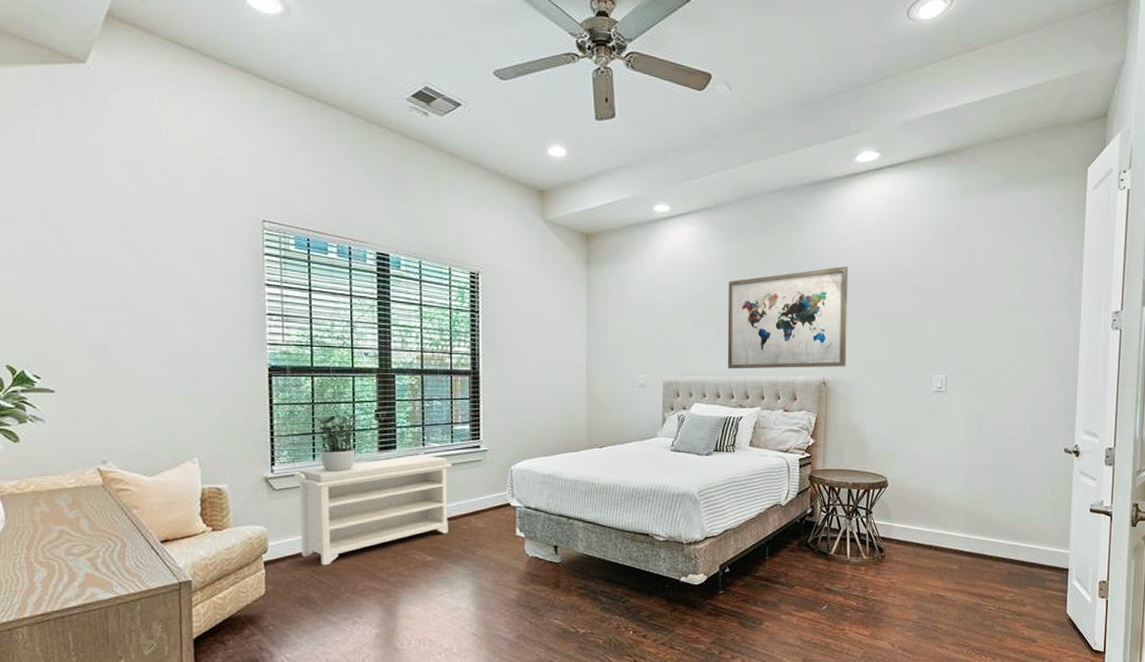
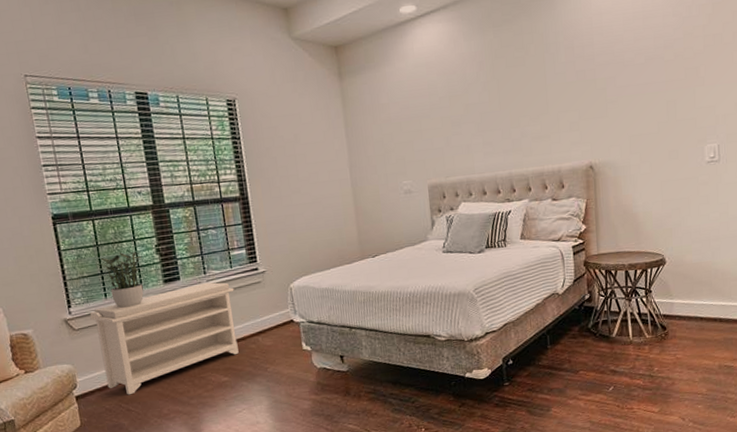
wall art: present [727,266,849,369] -> none [483,44,612,165]

